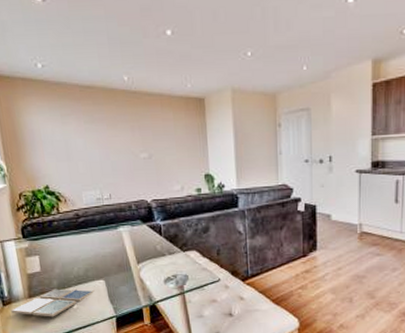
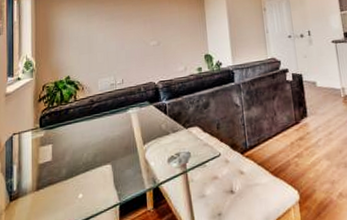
drink coaster: present [11,287,95,317] -> none [17,175,101,211]

